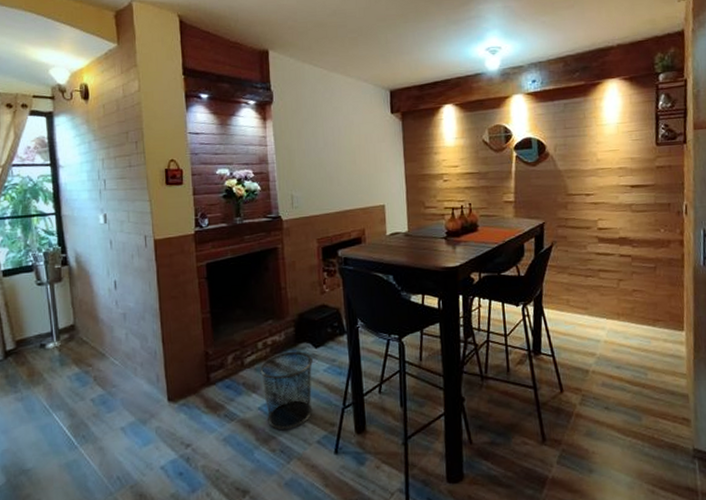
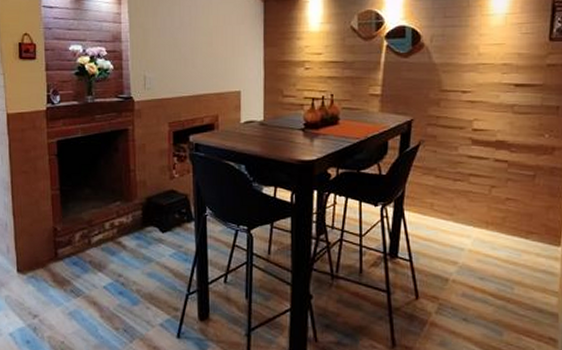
waste bin: present [260,351,313,430] -> none [106,234,159,310]

